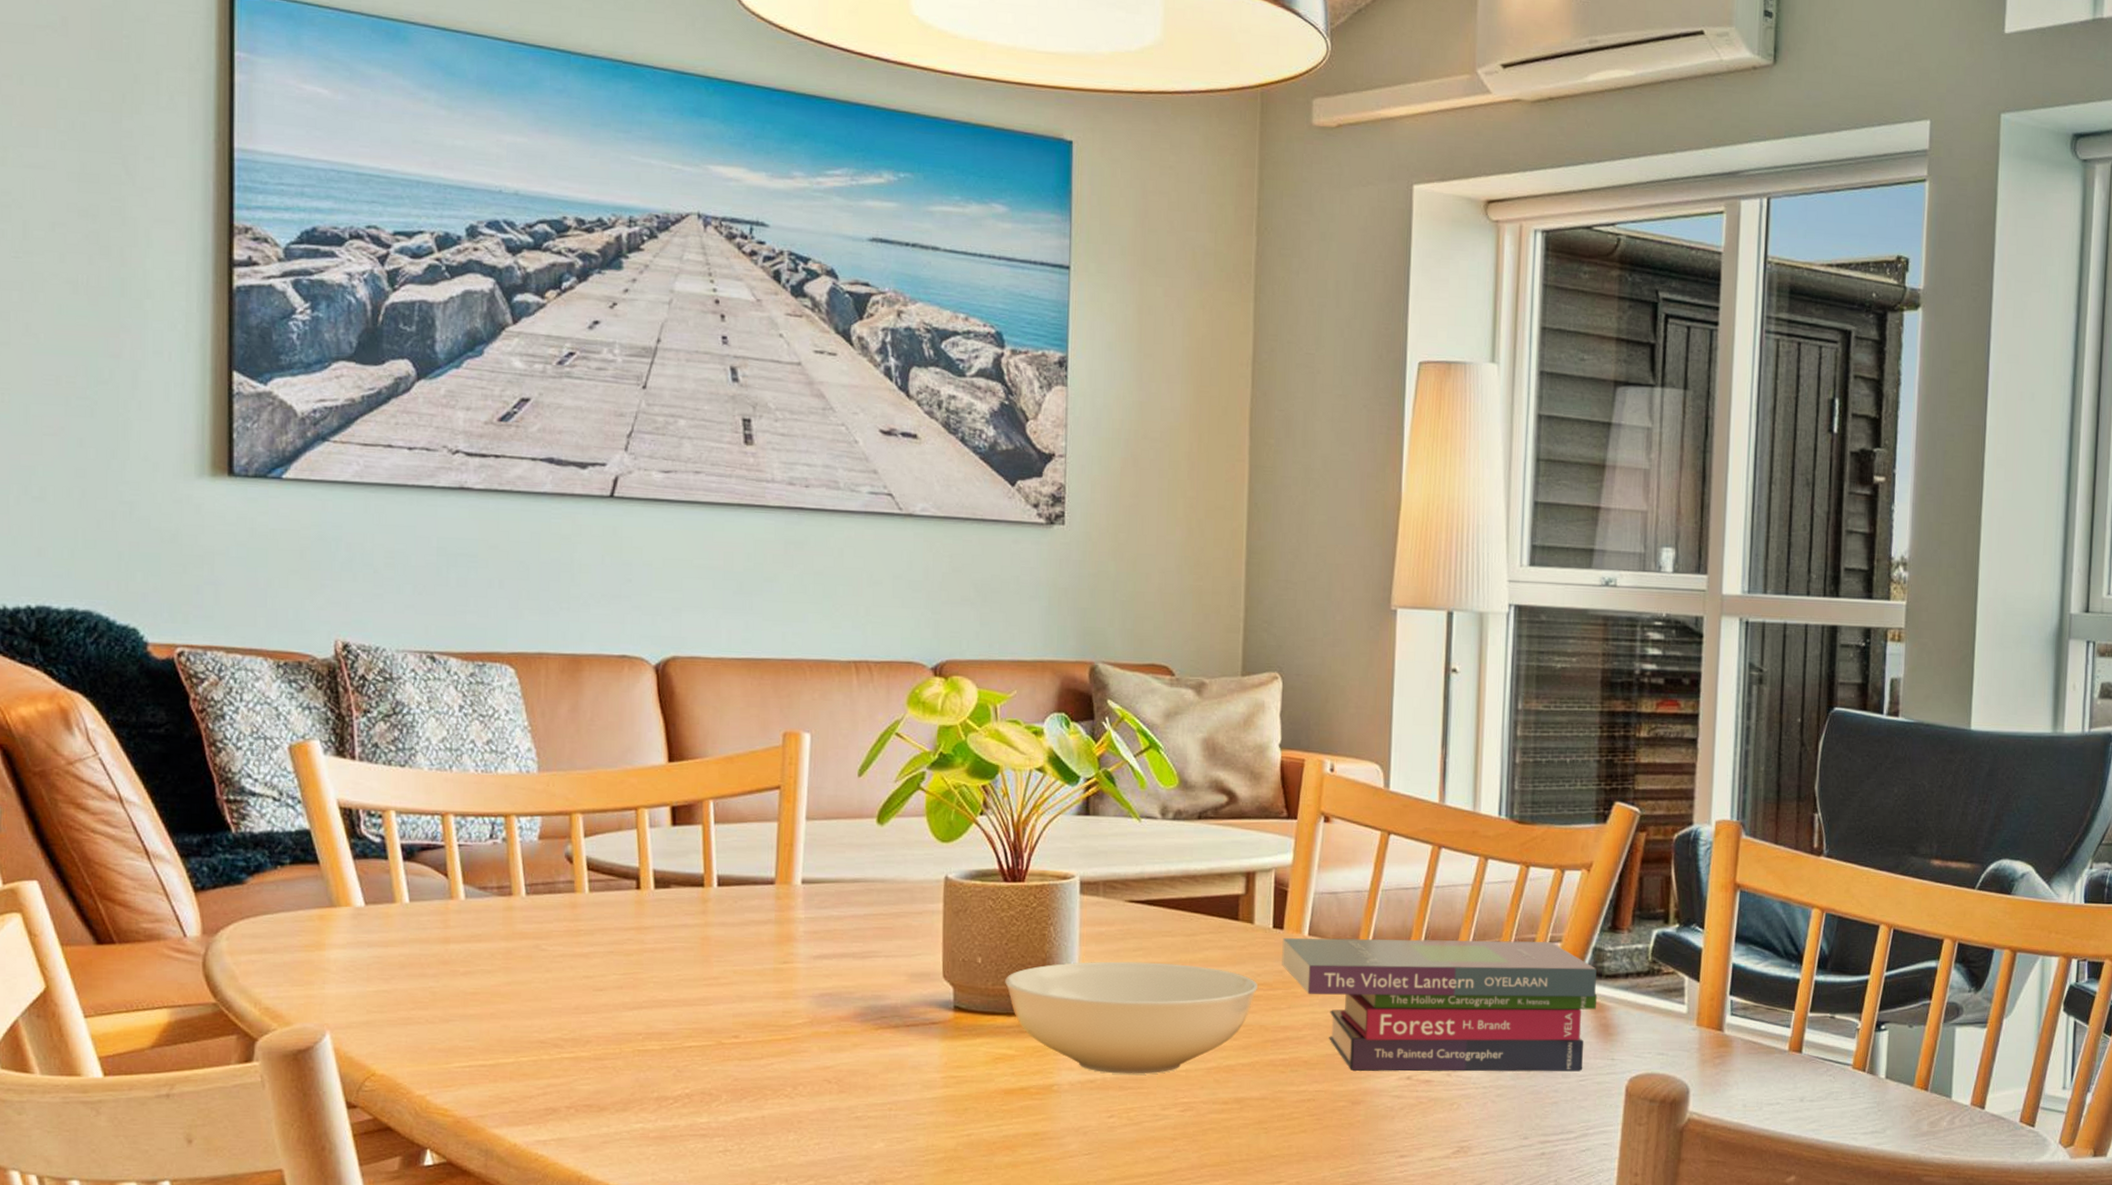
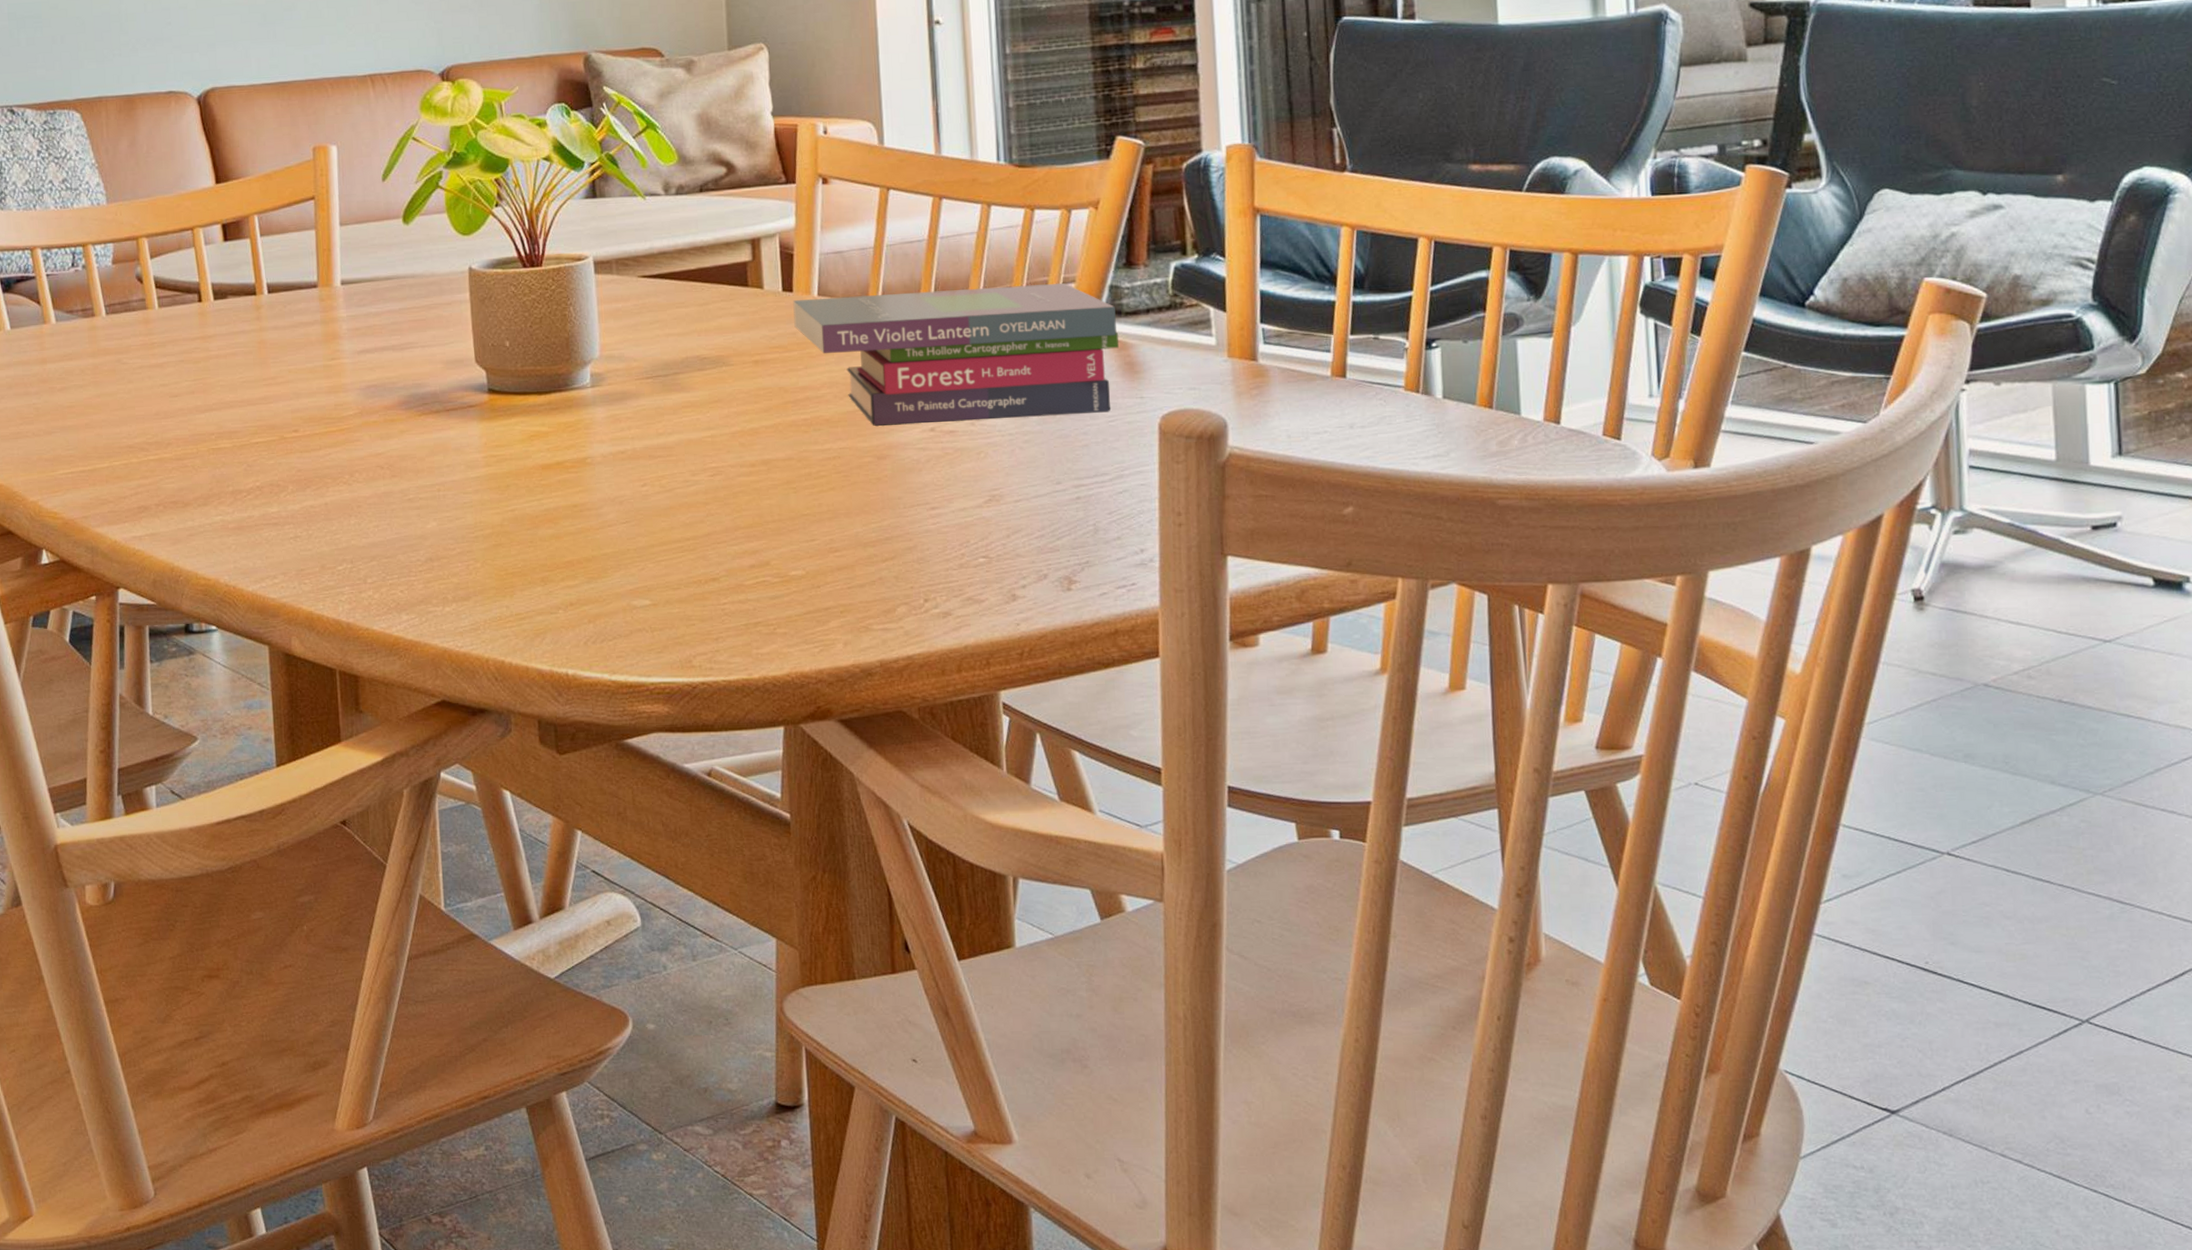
bowl: present [1005,961,1259,1074] -> none [533,333,774,444]

